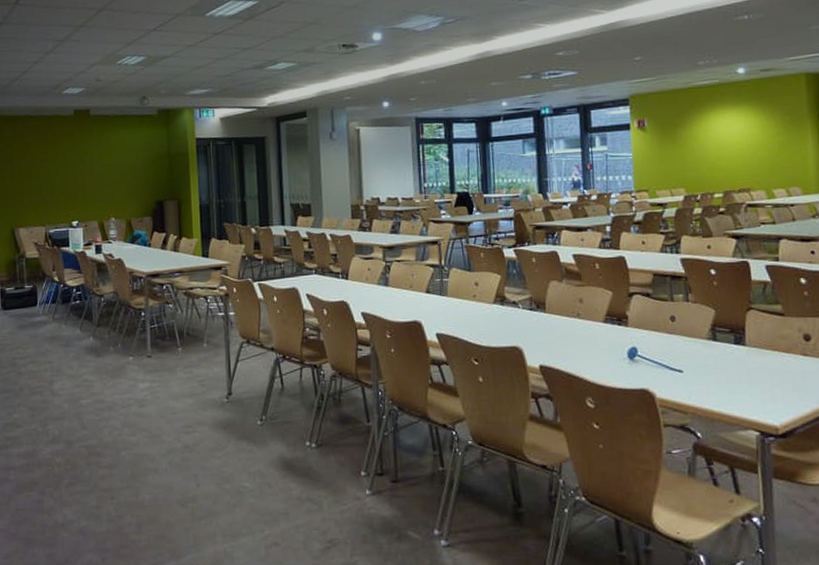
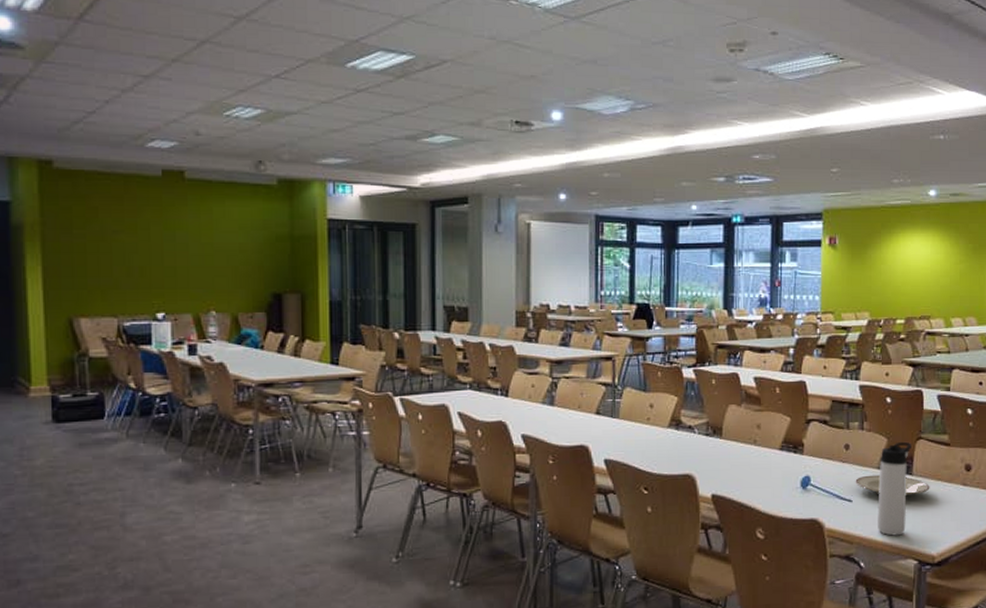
plate: none [684,345,766,367] -> present [855,475,930,497]
thermos bottle: none [709,312,743,407] -> present [878,441,912,536]

